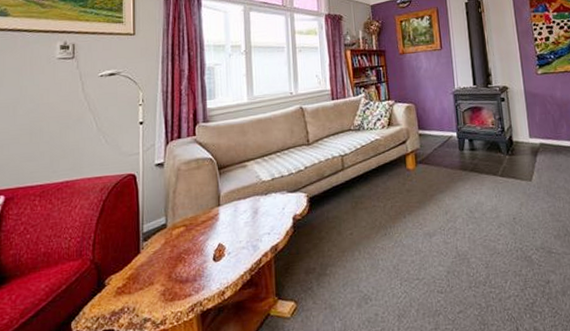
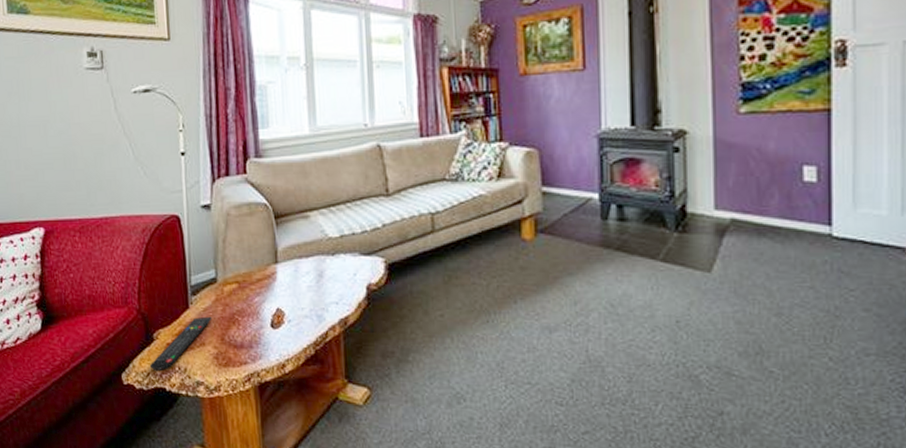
remote control: none [99,258,161,314] -> present [149,316,212,370]

